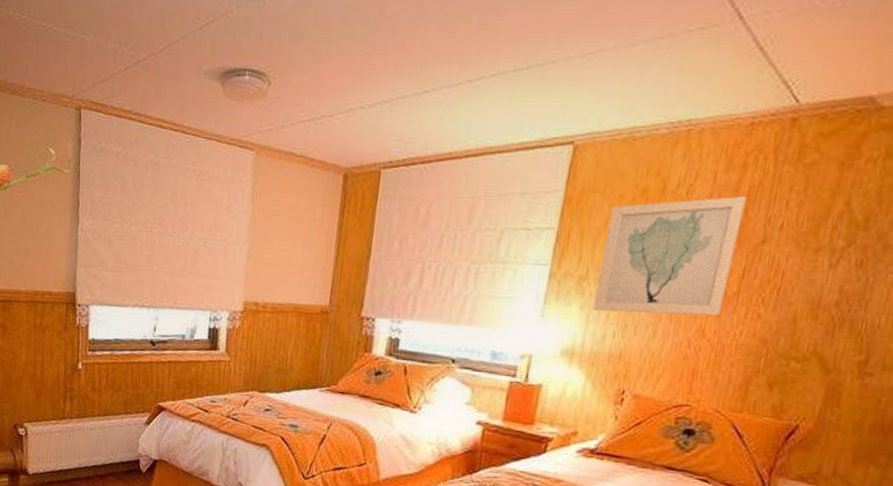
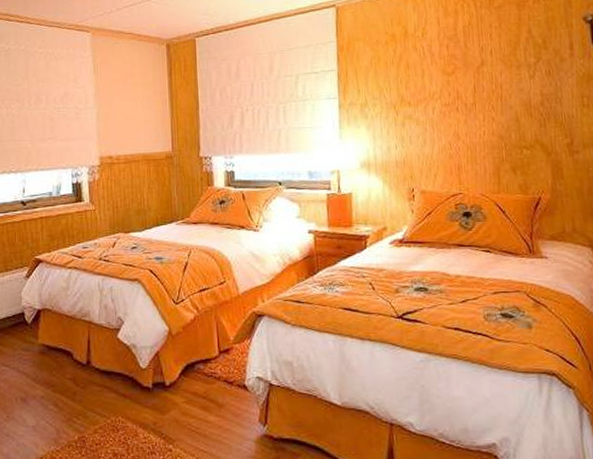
wall art: present [592,195,747,316] -> none [372,33,467,129]

